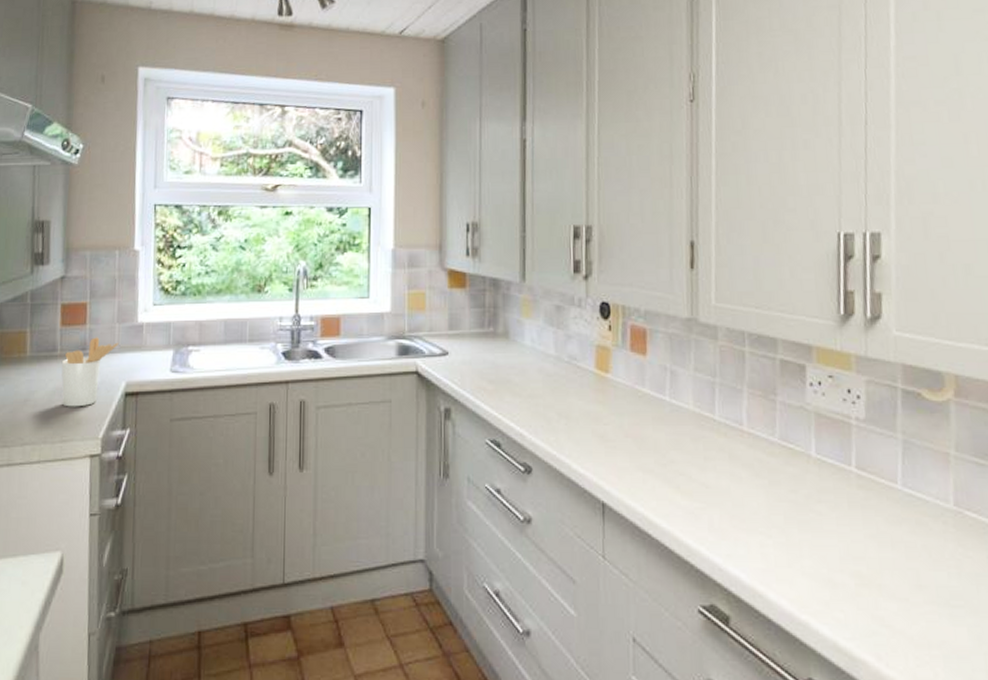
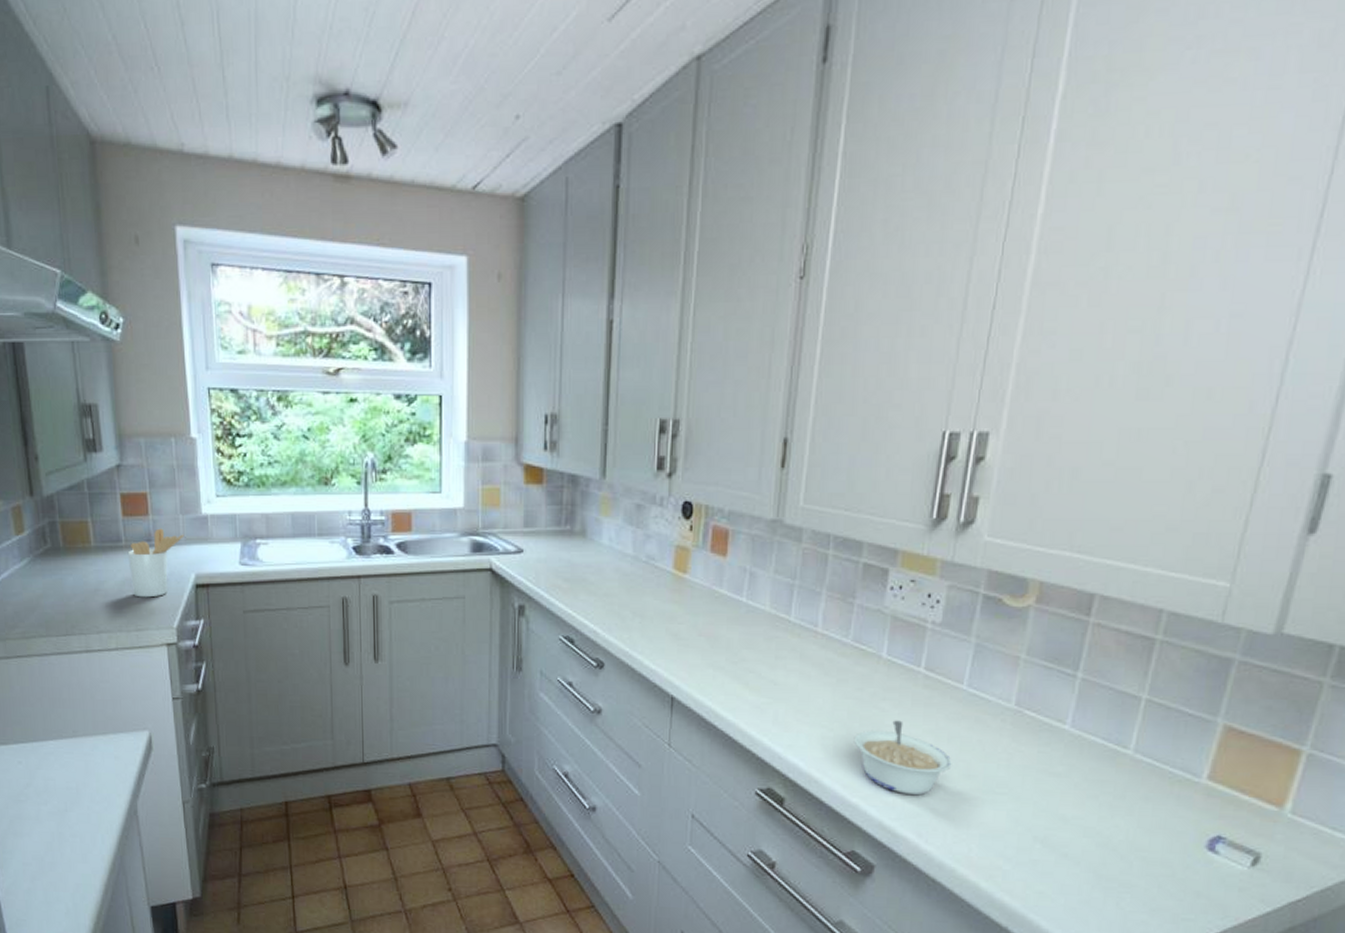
legume: none [794,525,901,609] -> present [853,720,952,795]

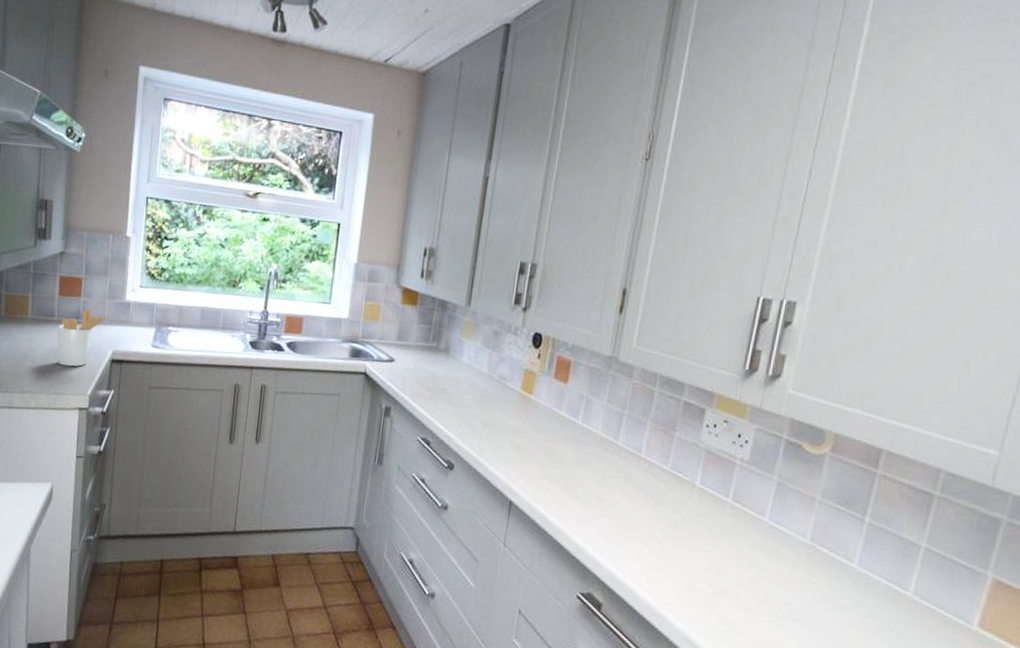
legume: present [853,720,952,795] -> none [666,543,752,614]

